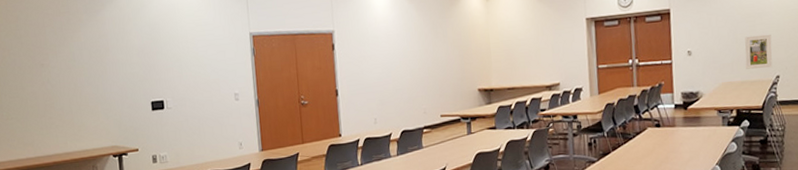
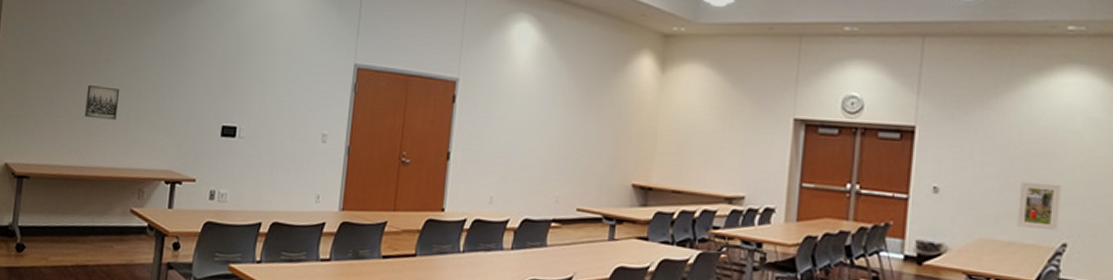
wall art: none [30,87,61,115] -> present [85,85,119,120]

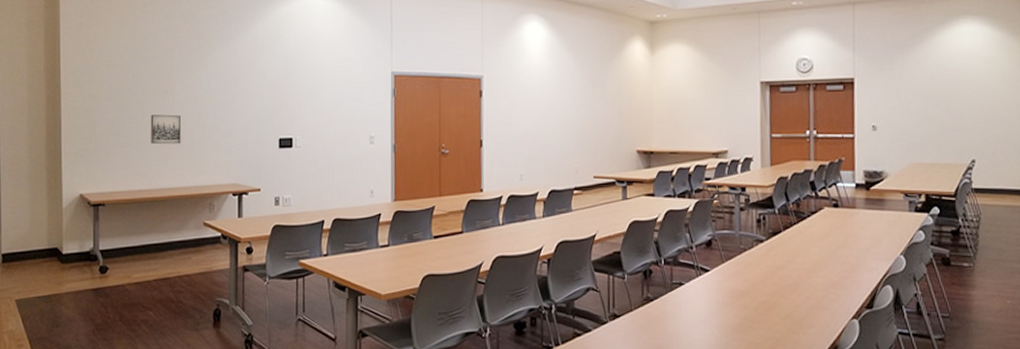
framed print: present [1017,182,1061,231] -> none [937,113,968,151]

